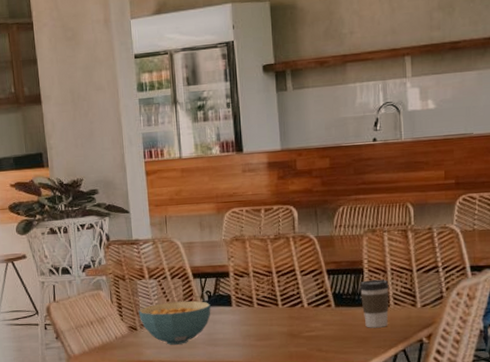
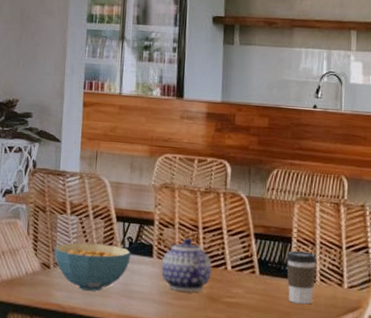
teapot: none [241,283,290,333] -> present [161,237,212,293]

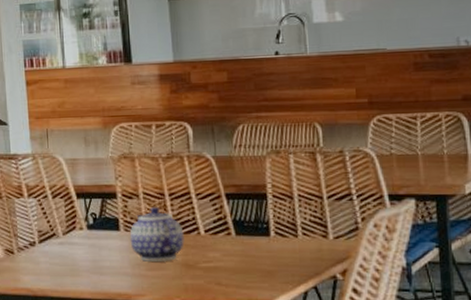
cereal bowl: present [54,243,131,291] -> none [15,223,97,272]
coffee cup: present [286,250,317,305] -> none [262,206,297,261]

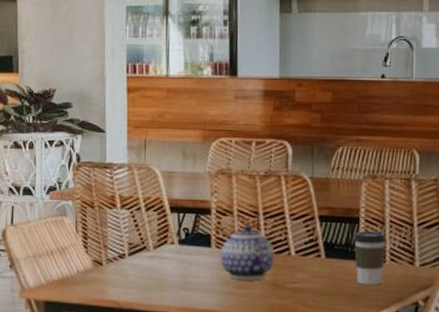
coffee cup: none [262,206,297,261] -> present [353,231,386,285]

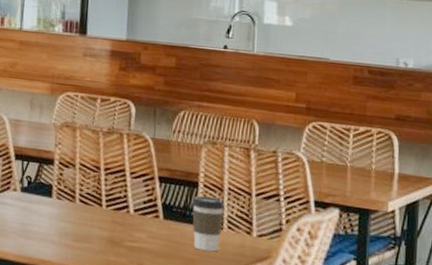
teapot: present [220,224,275,281] -> none [60,178,114,236]

